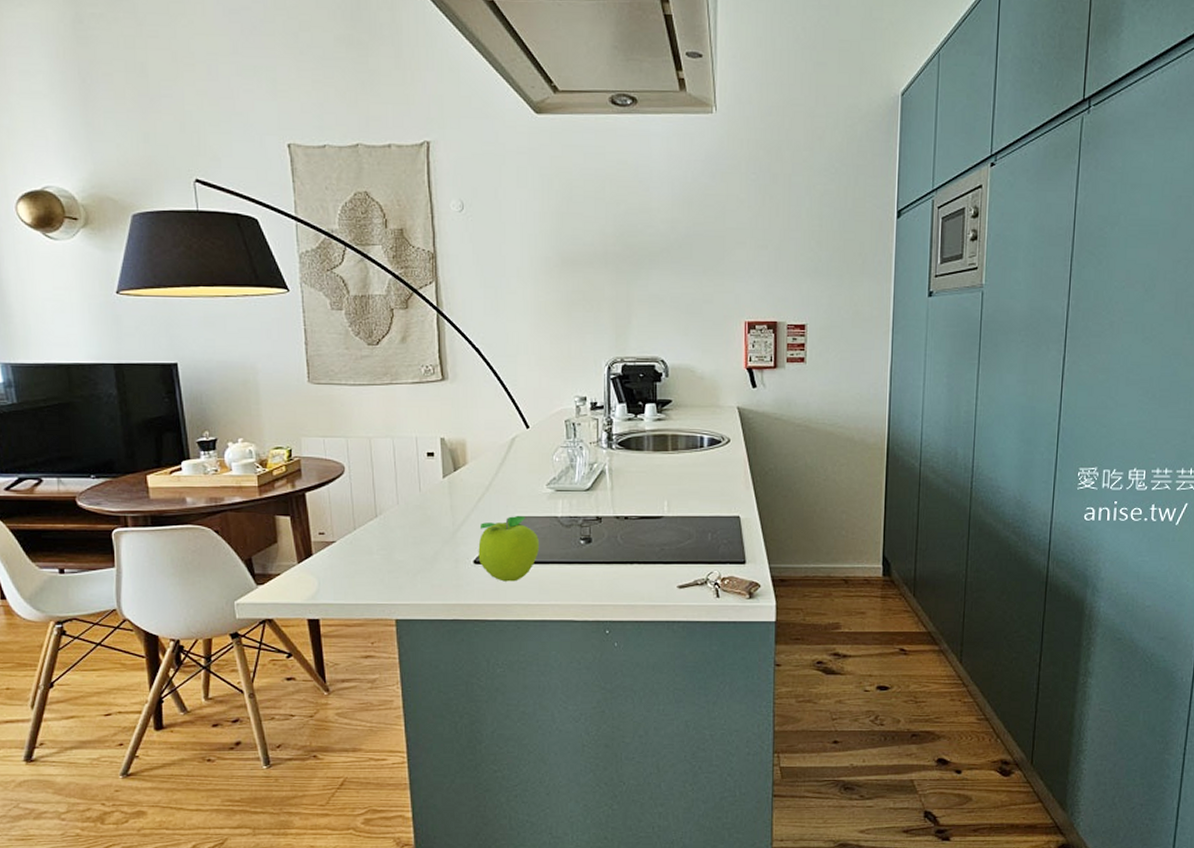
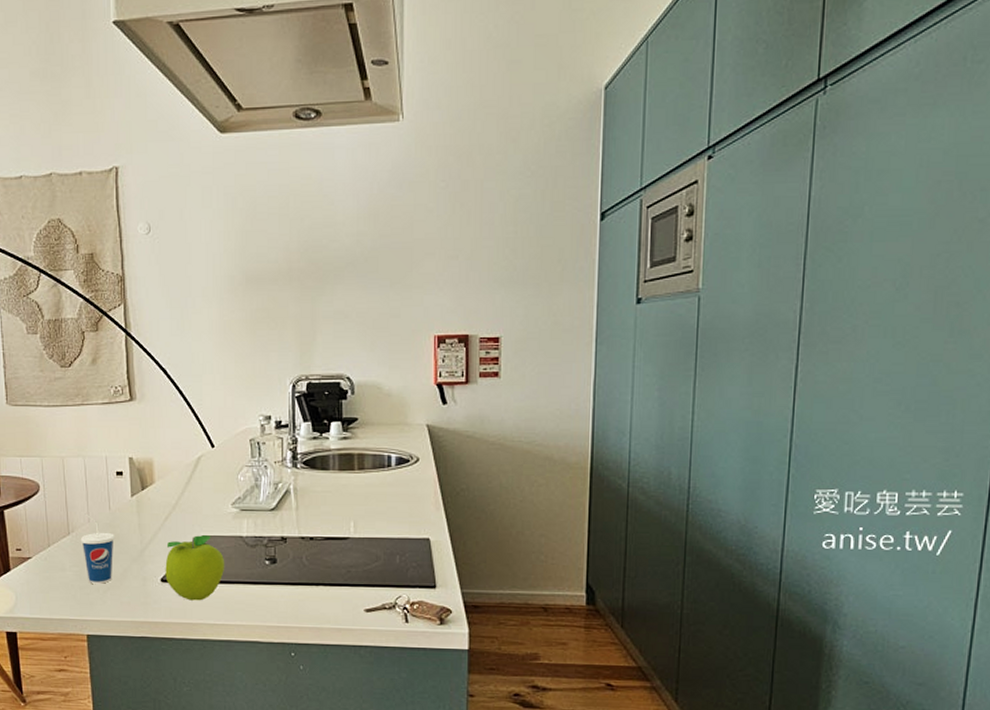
cup: none [388,495,426,567] -> present [80,513,116,584]

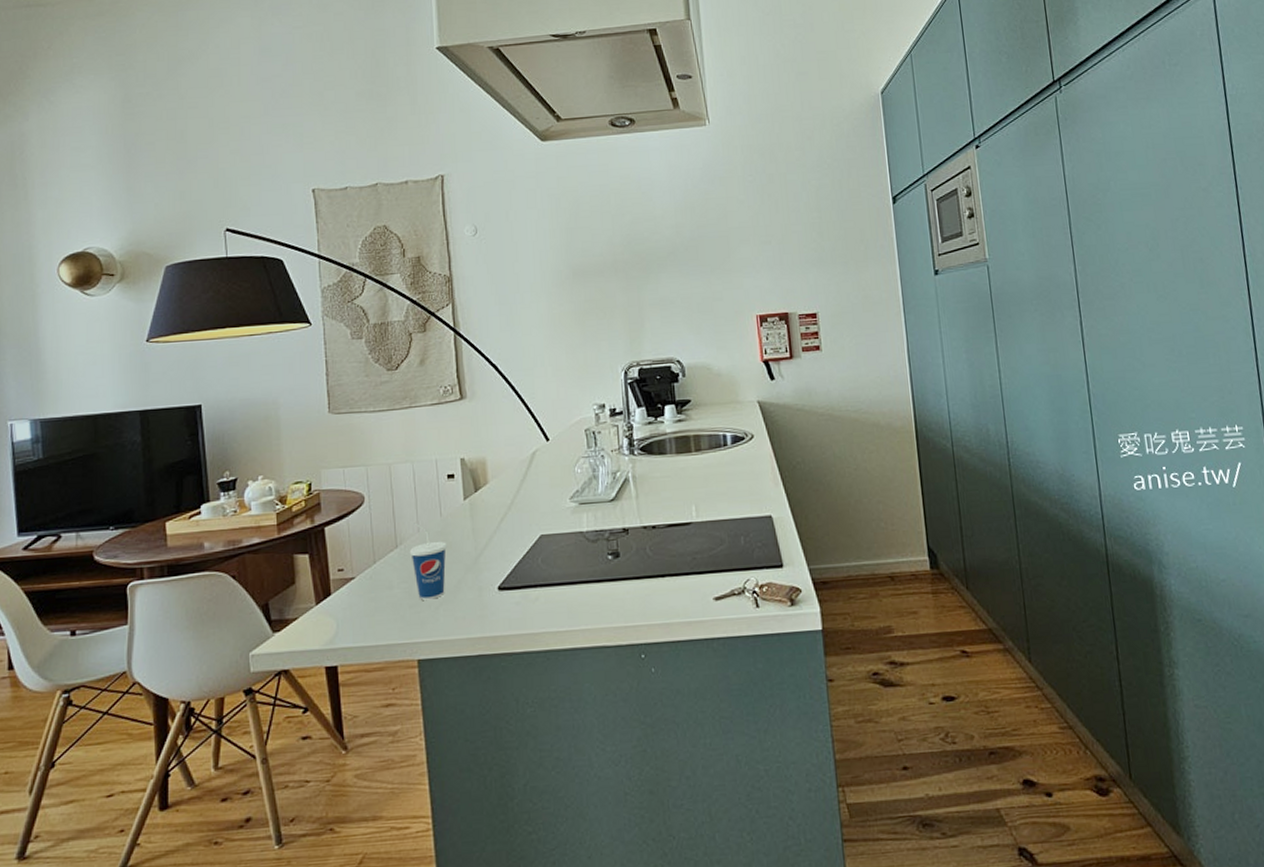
fruit: present [165,535,225,601] -> none [502,534,566,608]

